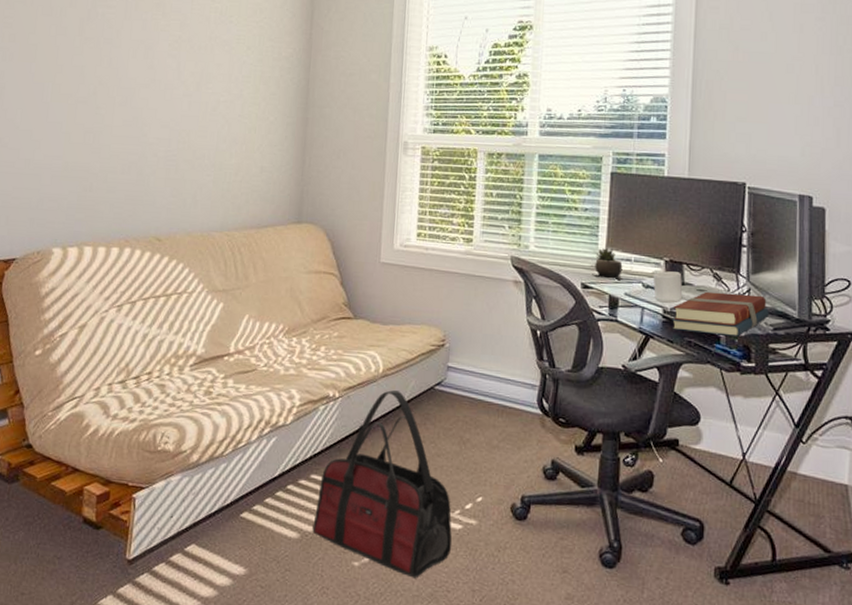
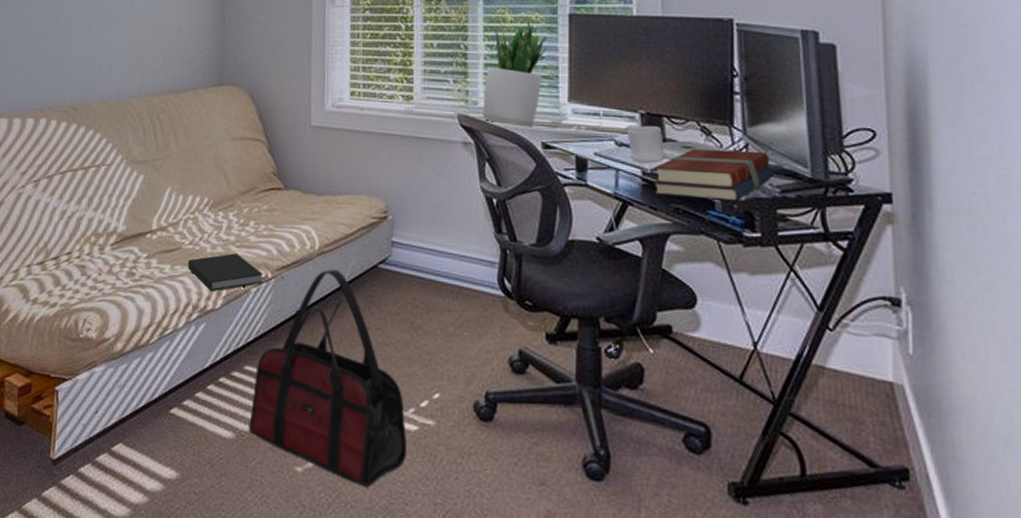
book: none [262,375,331,410] -> present [188,253,263,292]
planter: none [532,177,591,270] -> present [483,21,547,127]
succulent plant: present [592,247,623,280] -> none [554,100,592,137]

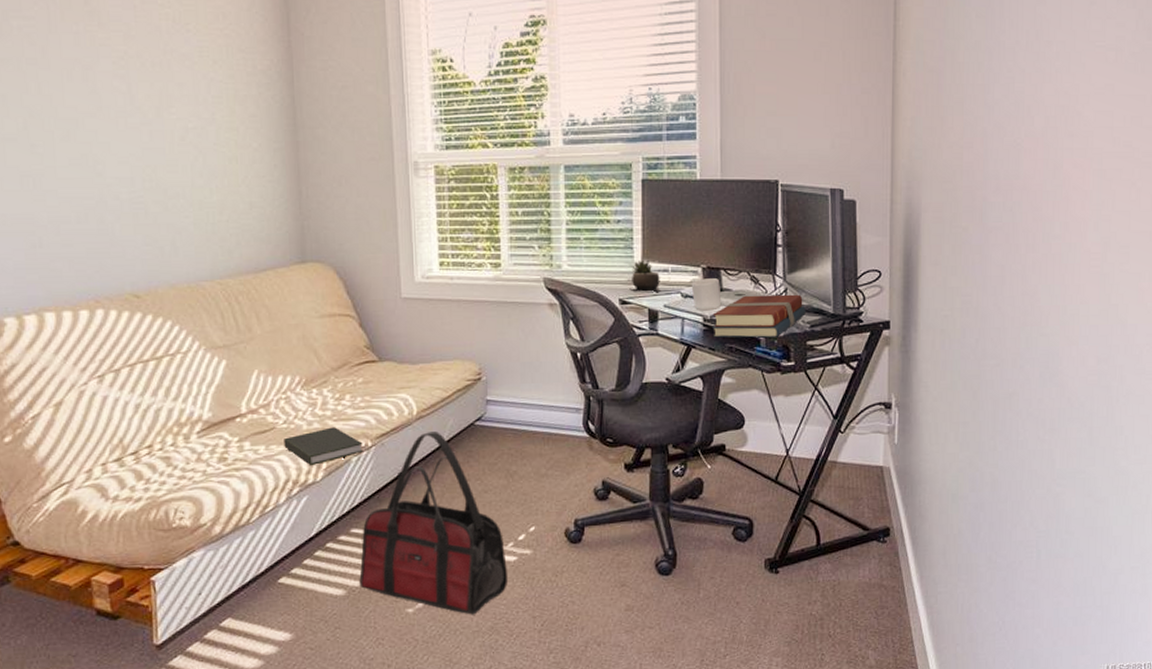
planter: present [483,21,547,127] -> none [566,187,623,286]
succulent plant: none [554,100,592,137] -> present [629,259,662,292]

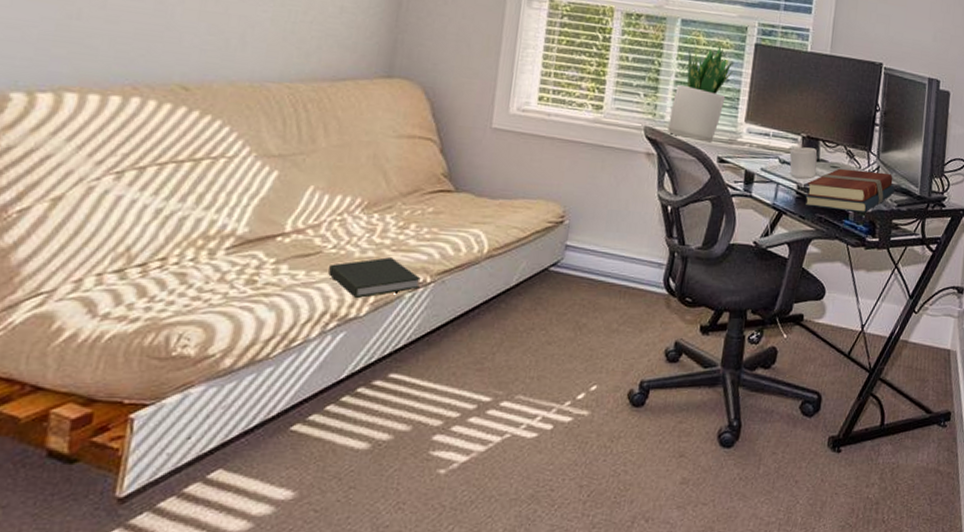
duffel bag: present [359,430,509,615] -> none [388,272,561,480]
planter: none [566,187,623,286] -> present [667,45,733,143]
succulent plant: present [629,259,662,292] -> none [729,121,761,155]

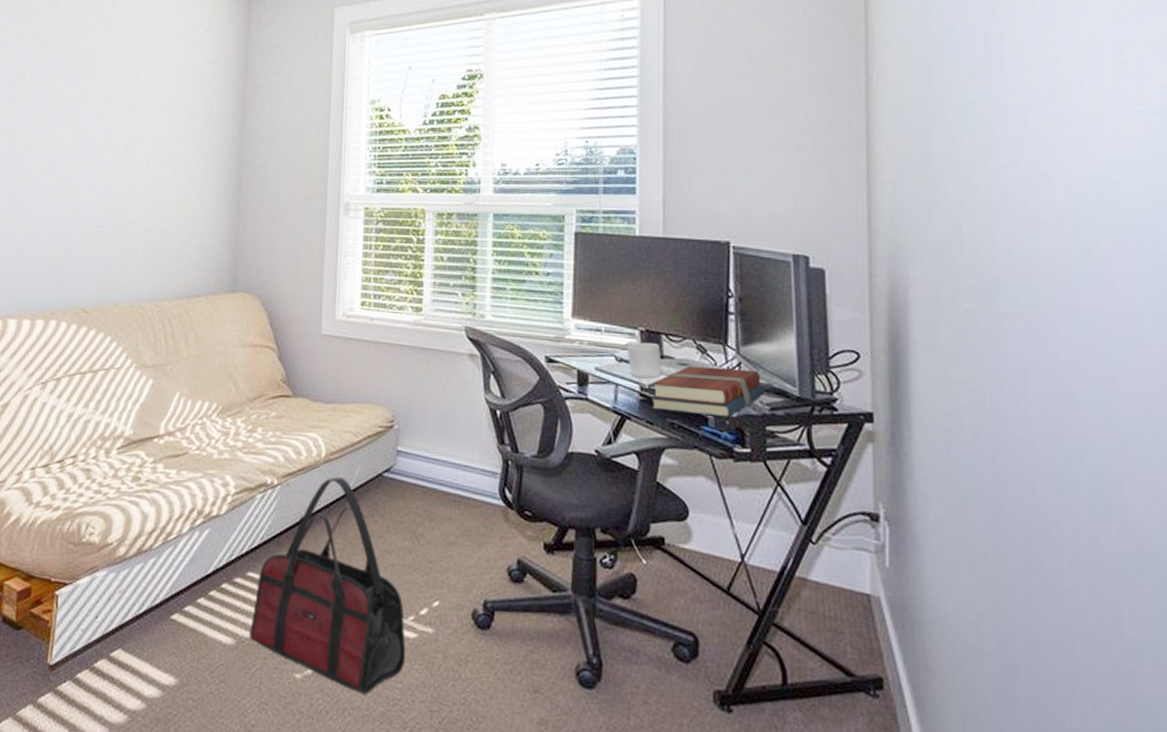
book: present [328,257,421,299] -> none [194,459,269,498]
duffel bag: none [388,272,561,480] -> present [249,476,406,695]
planter: present [667,45,733,143] -> none [489,237,553,341]

